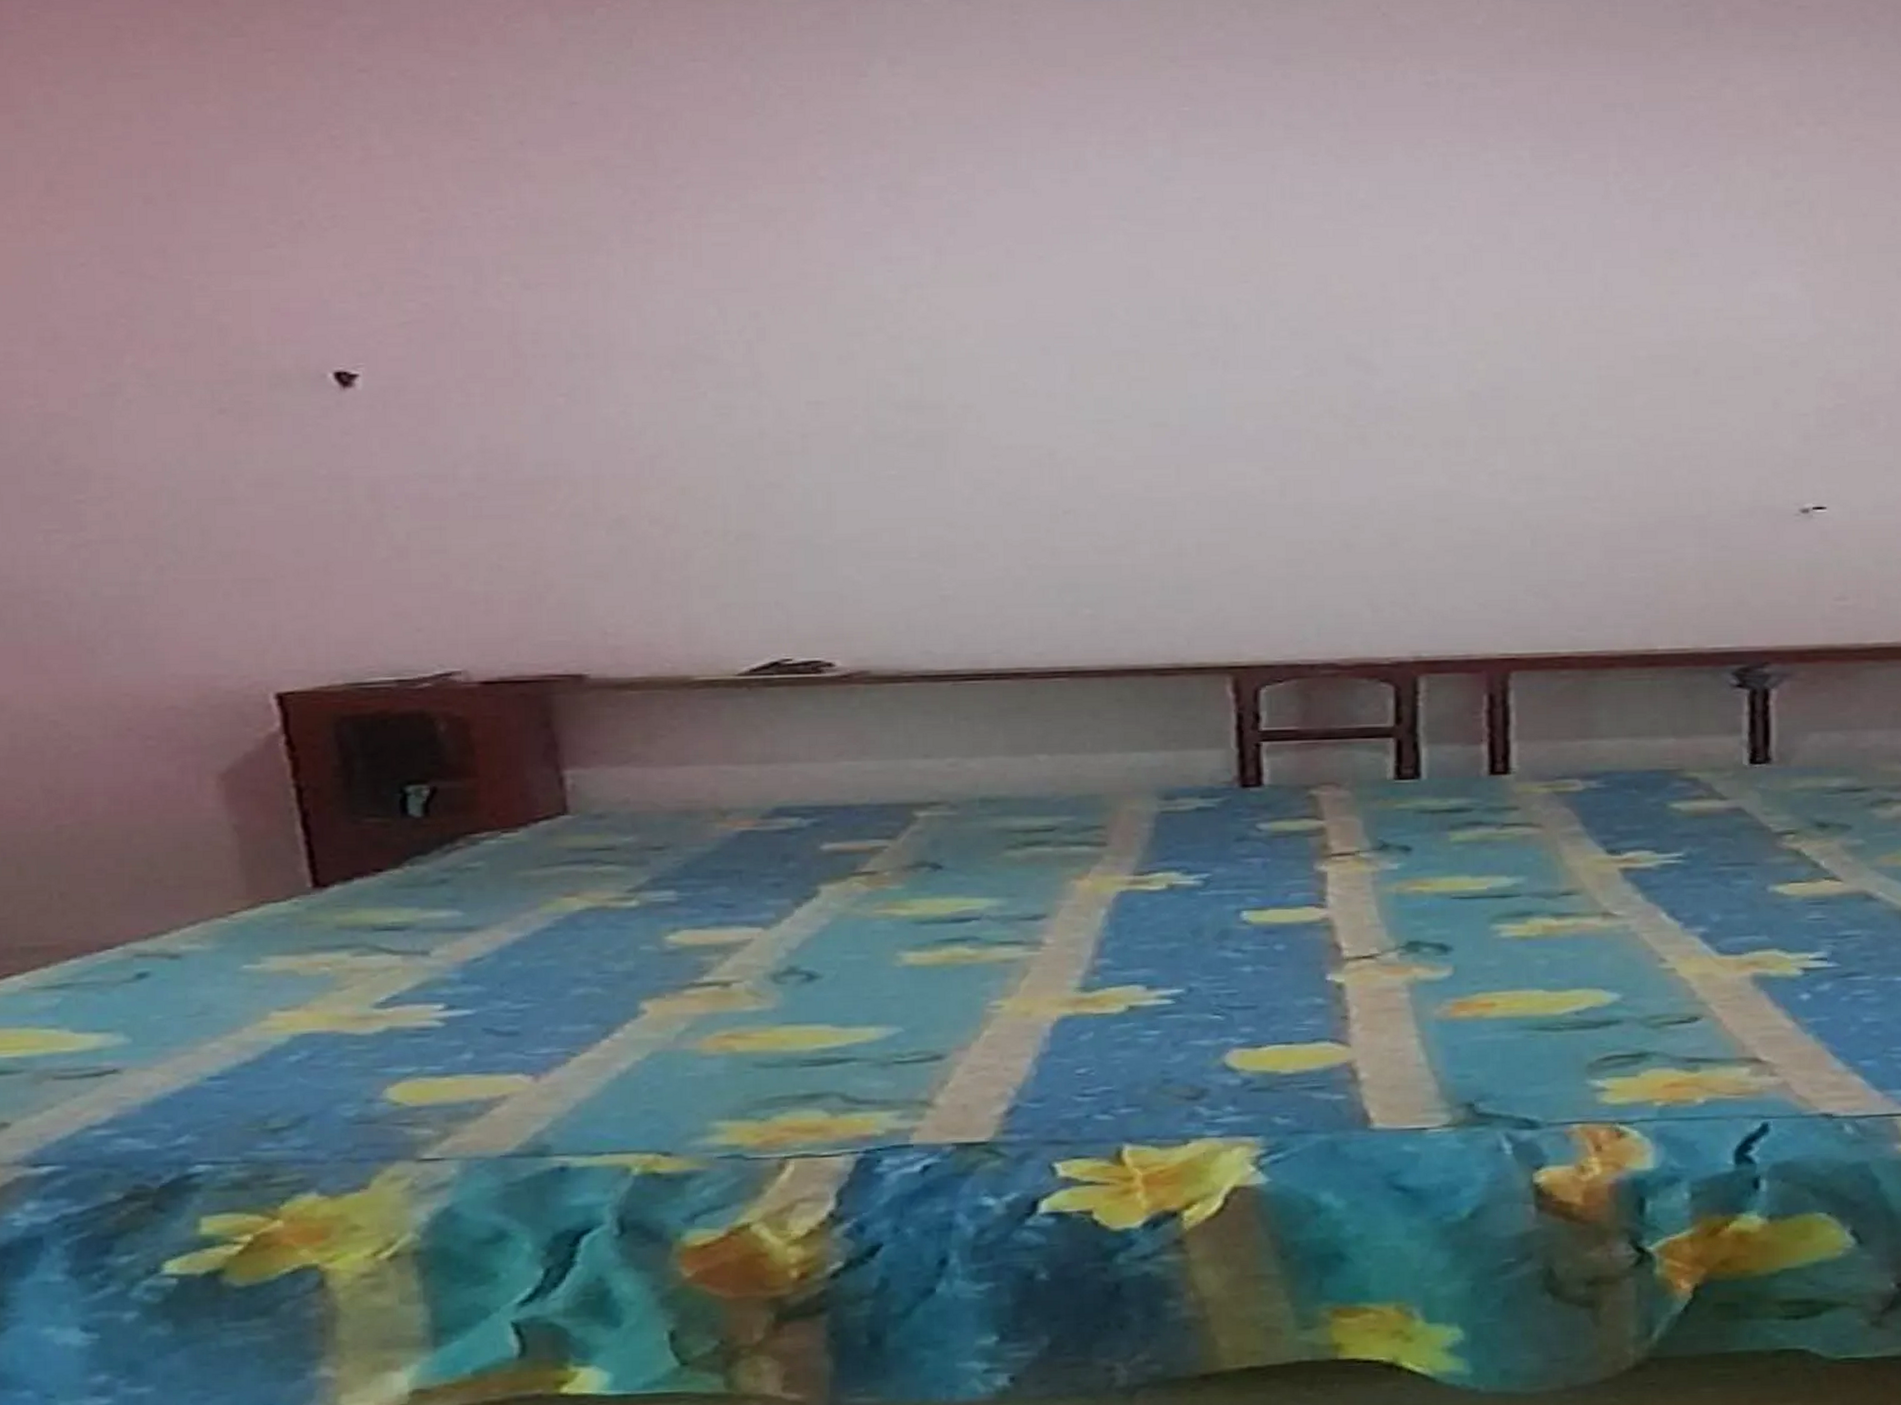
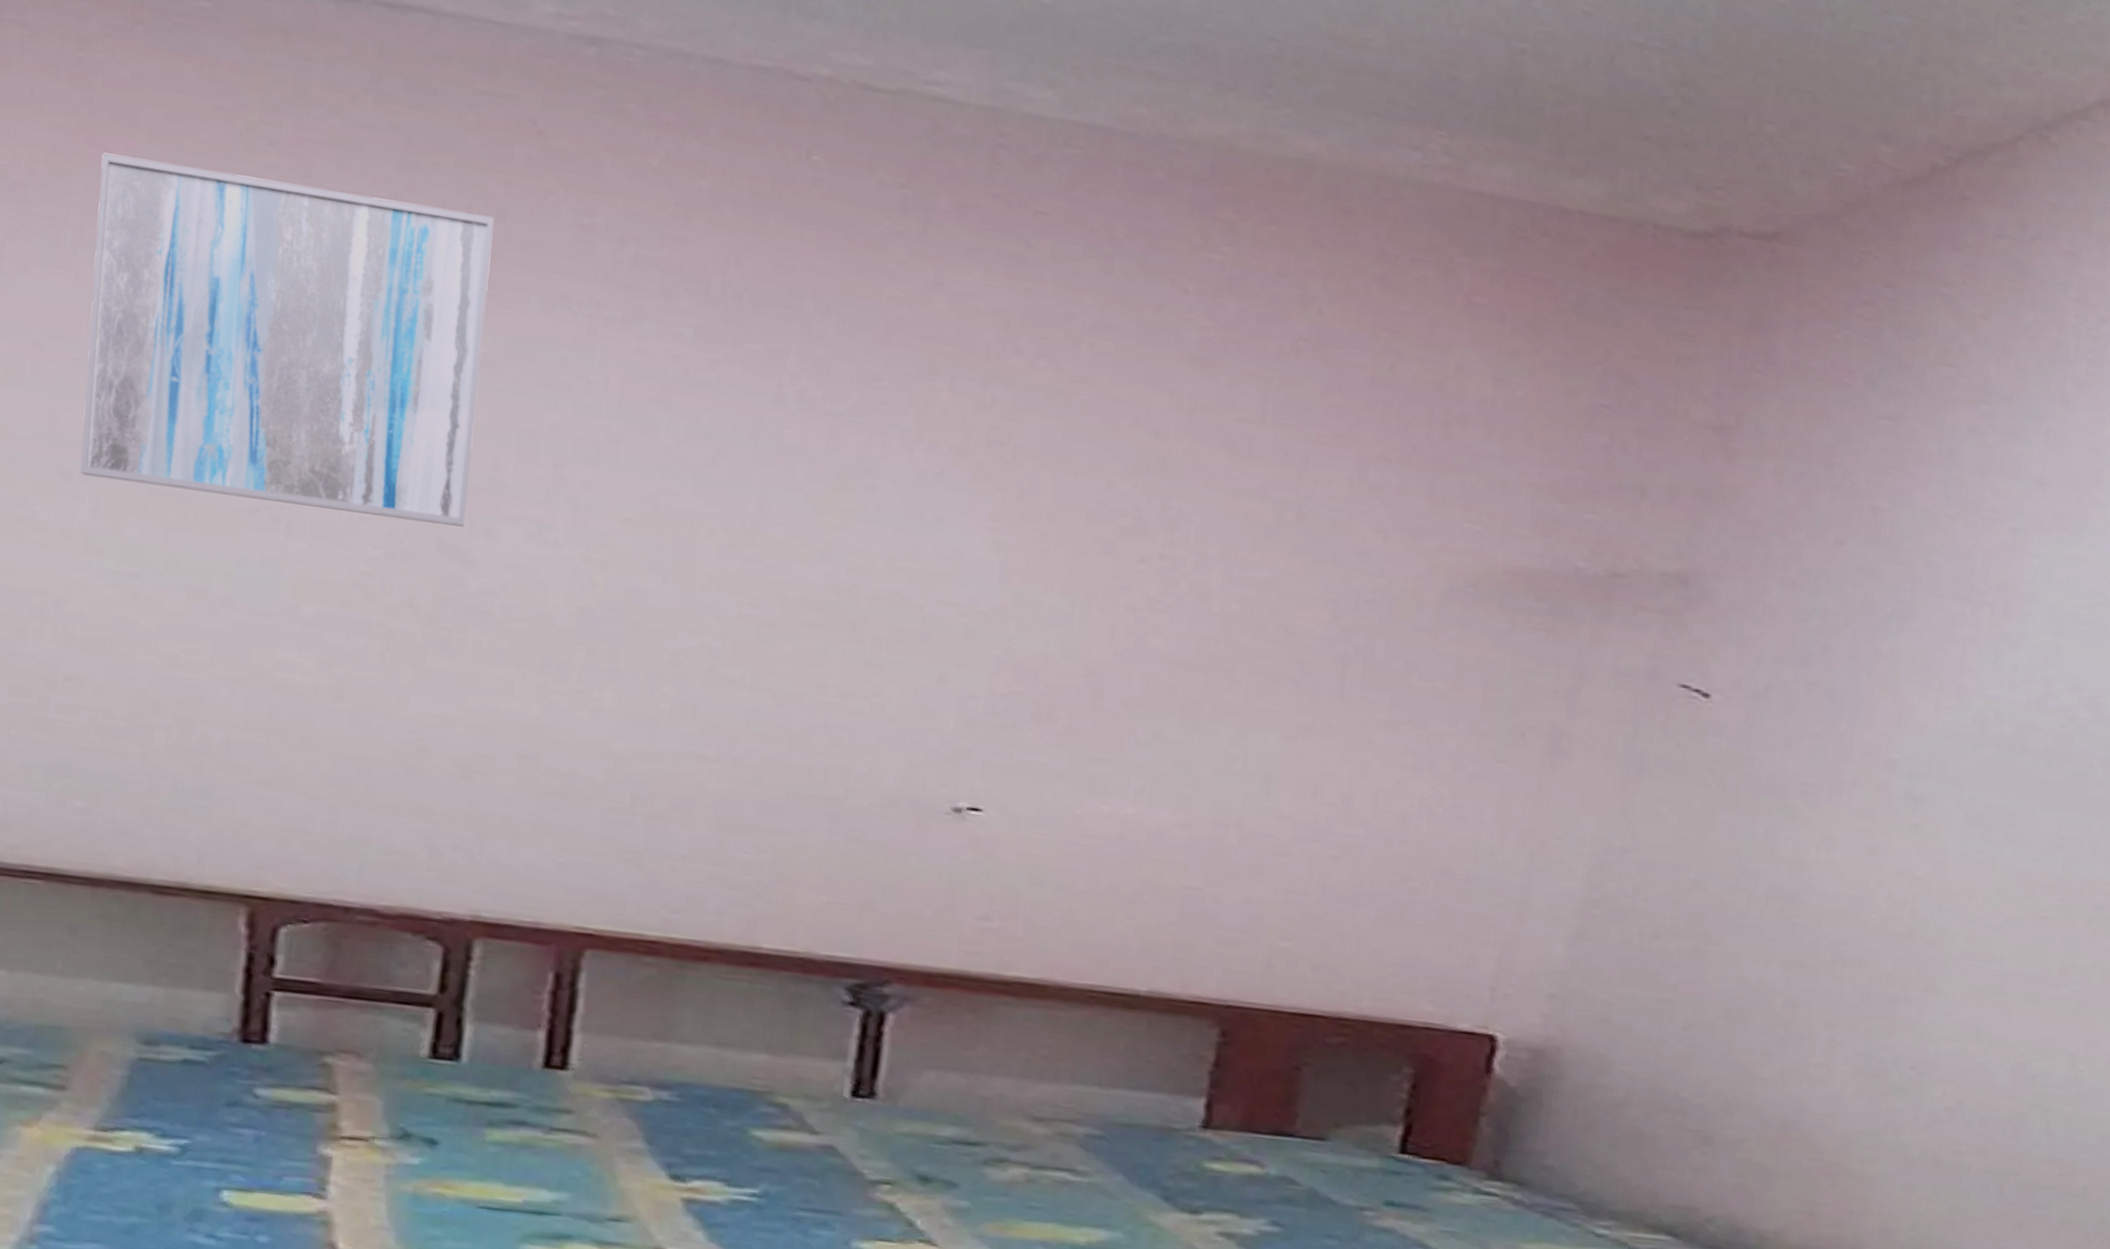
wall art: none [1041,88,1365,348] -> present [79,152,495,527]

